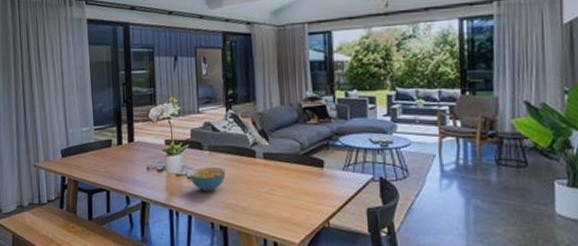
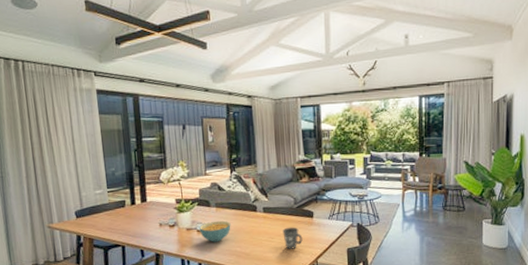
mug: none [286,178,311,205] -> present [282,227,303,249]

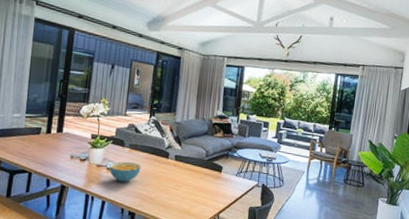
mug: present [282,227,303,249] -> none [190,178,209,200]

